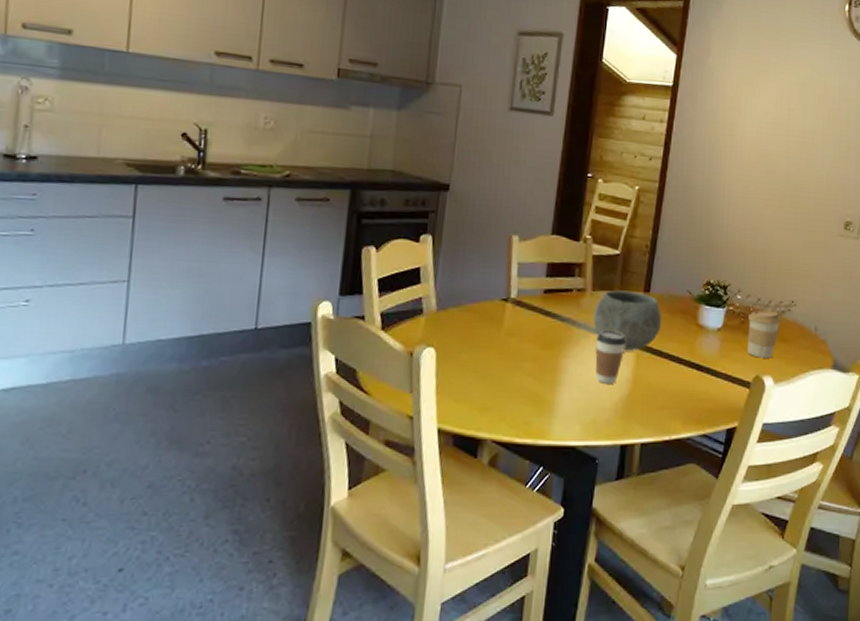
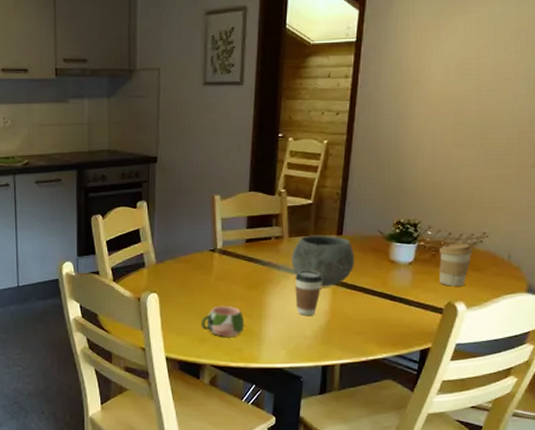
mug: none [484,367,536,406] -> present [201,305,245,337]

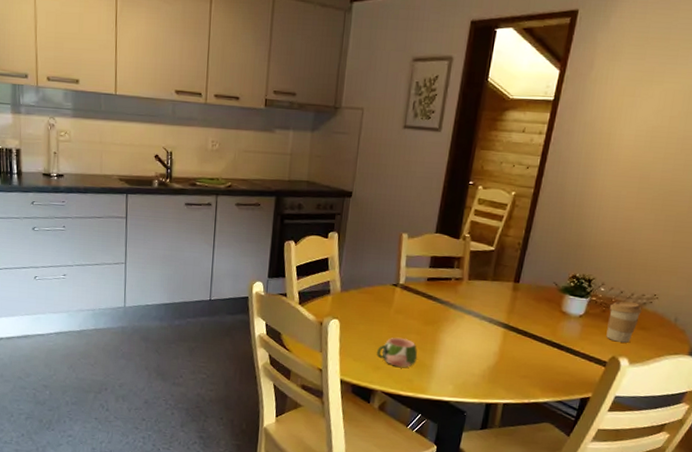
bowl: present [291,235,355,286] -> none [468,280,529,330]
coffee cup: present [295,270,322,315] -> none [468,312,496,355]

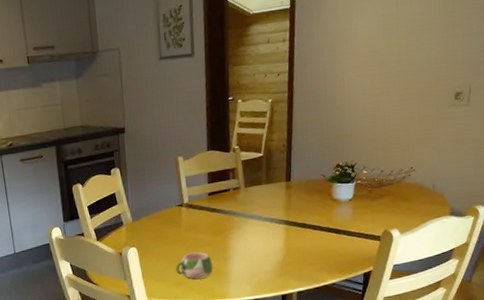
coffee cup: present [606,301,642,343] -> none [375,178,403,217]

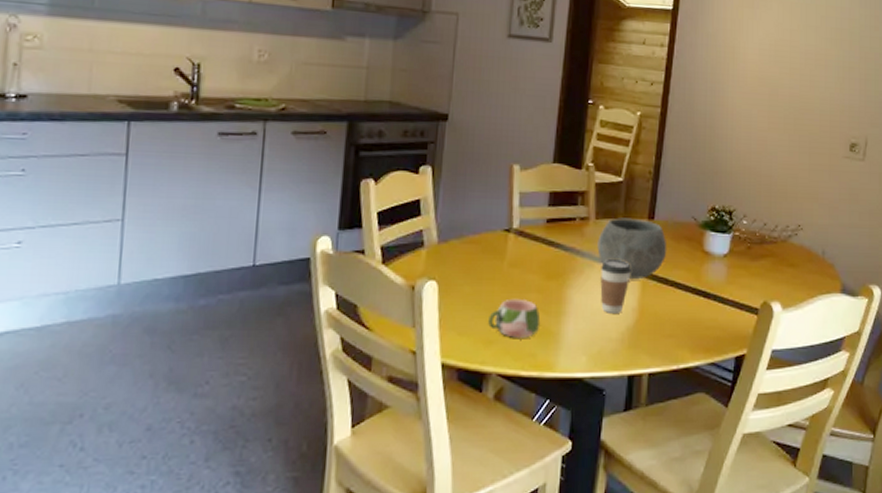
bowl: none [248,182,303,227] -> present [597,217,667,278]
coffee cup: none [253,214,277,254] -> present [600,258,631,313]

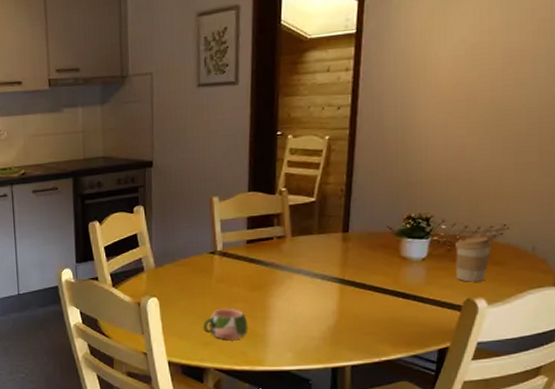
bowl: present [597,217,667,278] -> none [295,233,363,286]
coffee cup: present [600,258,631,313] -> none [300,269,329,316]
coffee cup: none [754,234,788,284] -> present [455,236,493,282]

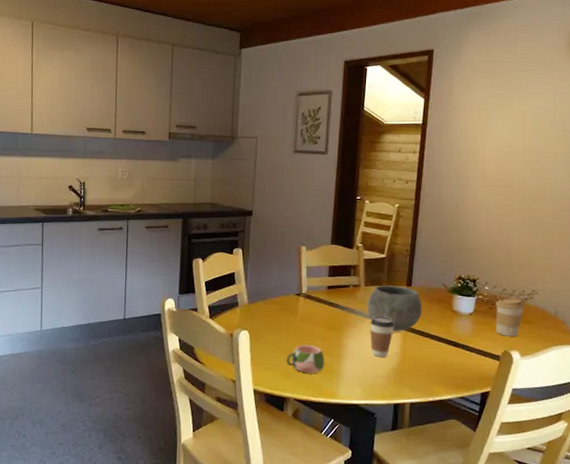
bowl: none [295,233,363,286] -> present [367,285,423,331]
coffee cup: none [300,269,329,316] -> present [370,315,394,357]

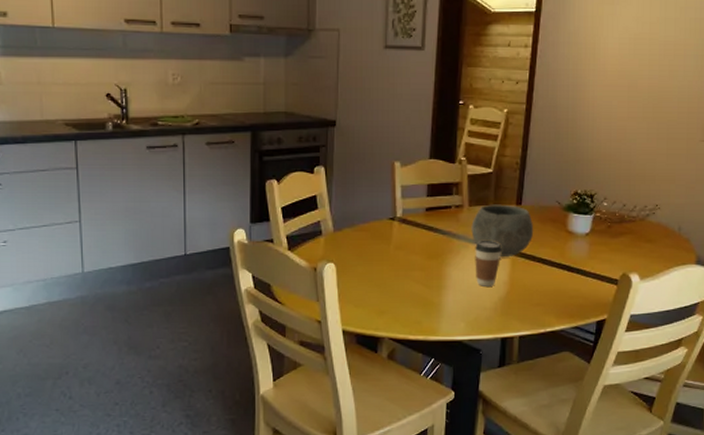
mug: present [286,344,325,373] -> none [380,276,424,308]
coffee cup: present [496,297,525,337] -> none [614,214,646,258]

